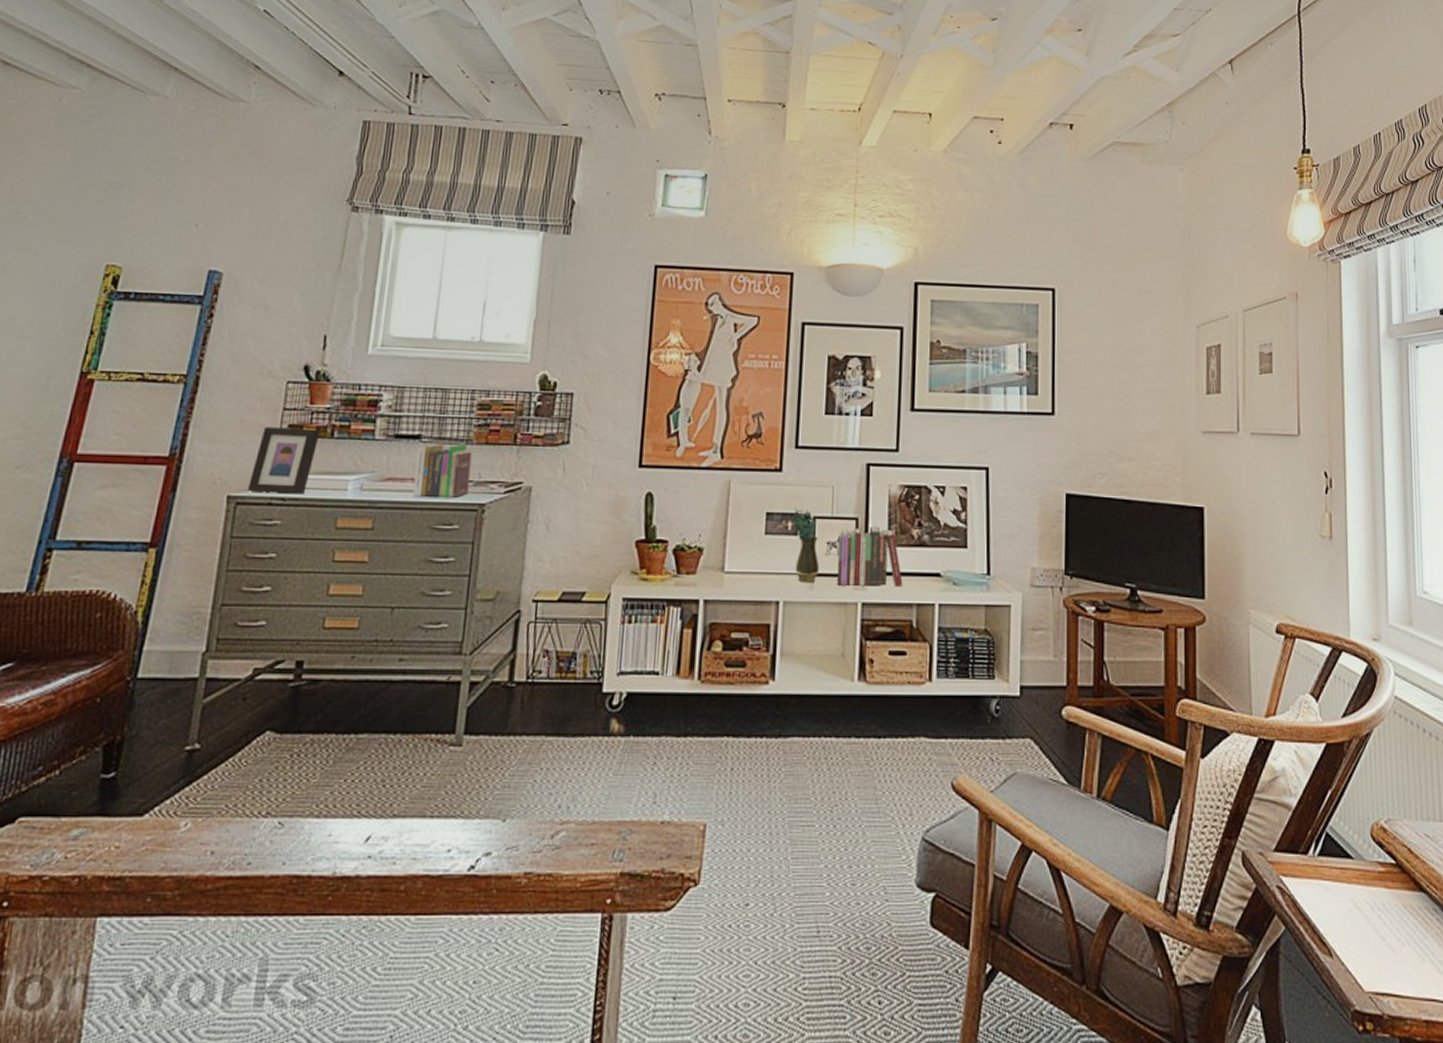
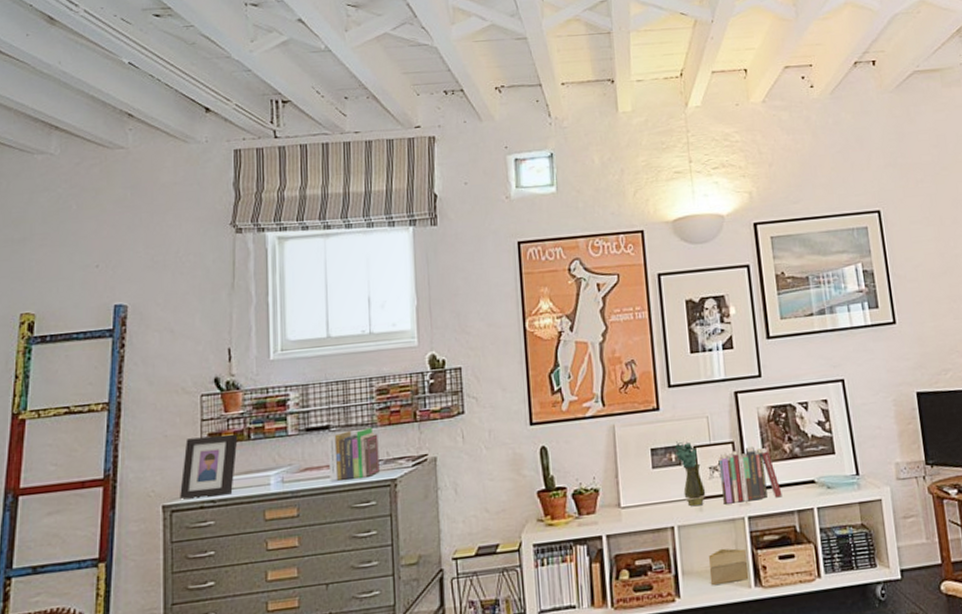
decorative box: none [810,633,855,673] -> present [708,548,749,586]

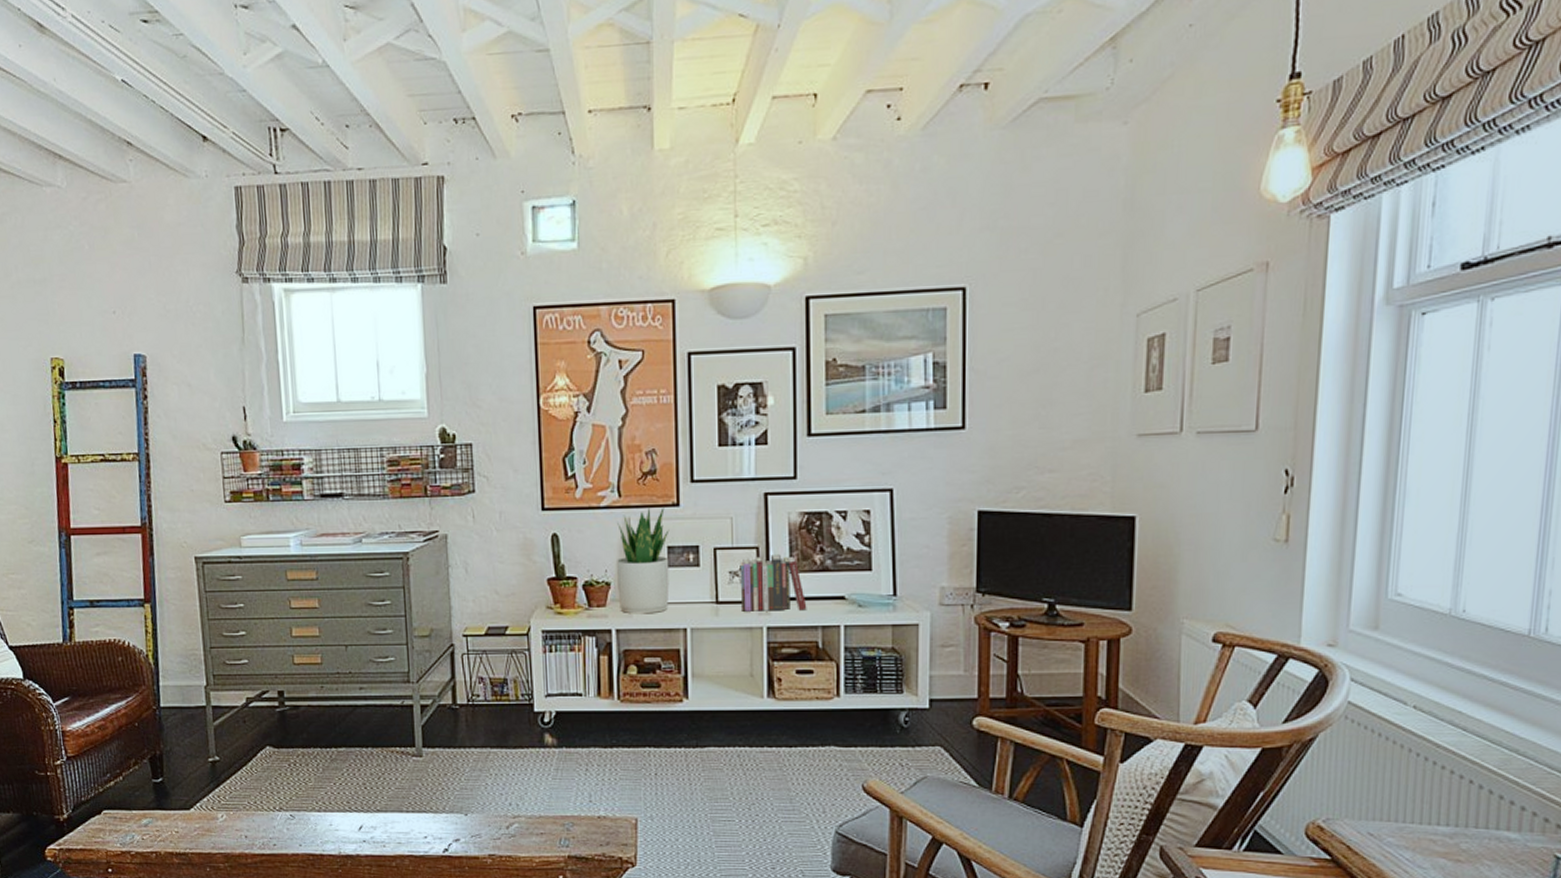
picture frame: present [180,434,238,500] -> none [209,494,258,553]
books: present [328,427,380,481] -> none [342,499,392,549]
planter: none [603,411,655,519] -> present [615,506,670,614]
vase: present [674,441,706,507] -> none [693,541,724,611]
decorative box: present [708,548,749,586] -> none [720,655,762,692]

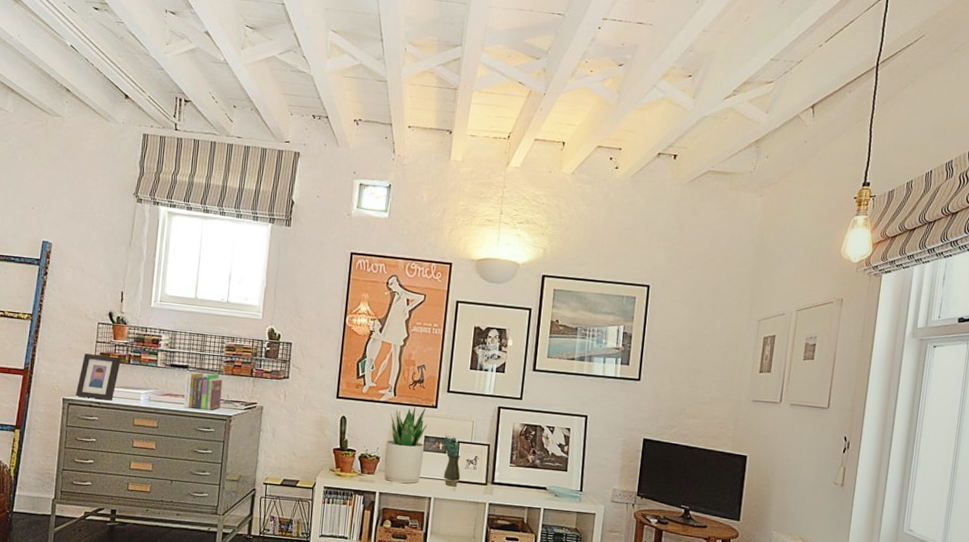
picture frame: none [209,494,258,553] -> present [76,353,121,401]
books: none [342,499,392,549] -> present [183,372,223,410]
vase: none [693,541,724,611] -> present [442,435,461,487]
books: present [740,554,807,612] -> none [472,451,519,494]

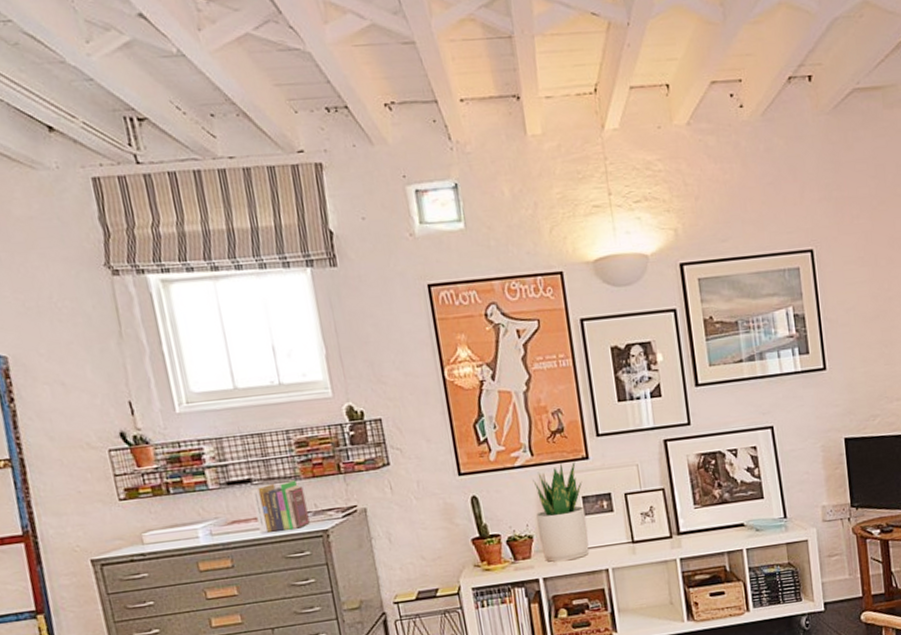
picture frame: present [76,353,121,401] -> none [101,488,162,554]
vase: present [442,435,461,487] -> none [606,489,639,551]

